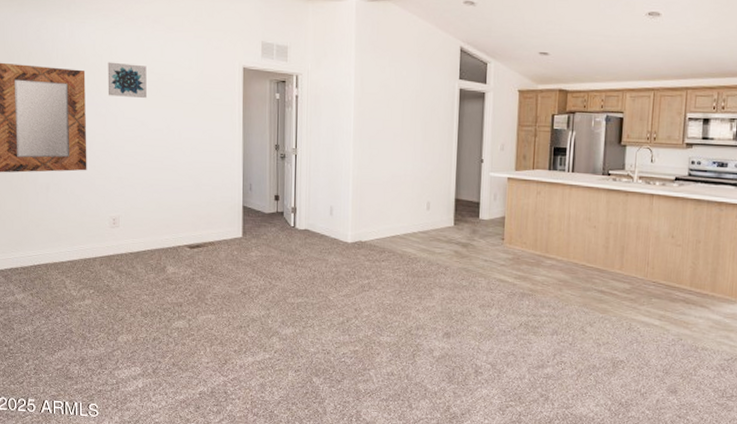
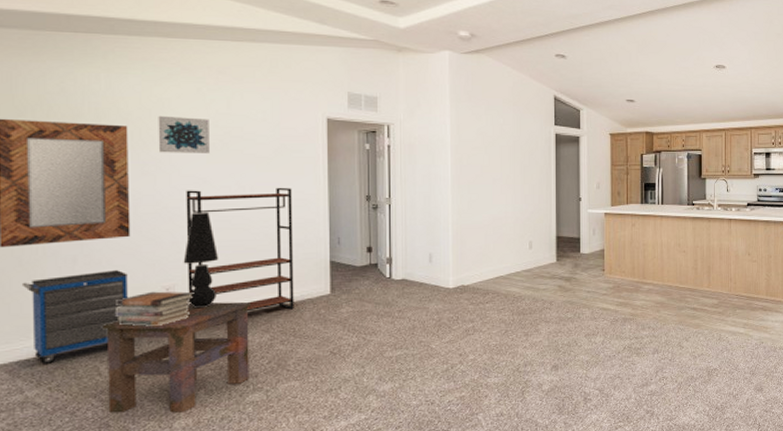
cabinet: none [12,199,85,274] -> present [21,270,128,364]
side table: none [68,234,177,329] -> present [103,301,251,414]
book stack: none [76,220,134,252] -> present [114,291,194,327]
table lamp: none [126,151,153,239] -> present [183,212,219,309]
bookshelf: none [128,131,213,249] -> present [186,187,294,312]

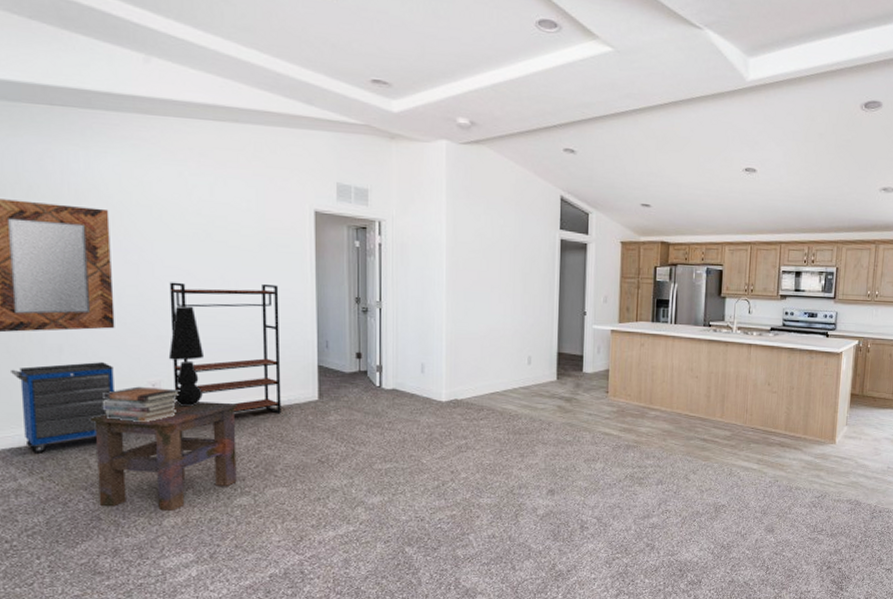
wall art: present [158,115,209,153] -> none [139,200,193,243]

